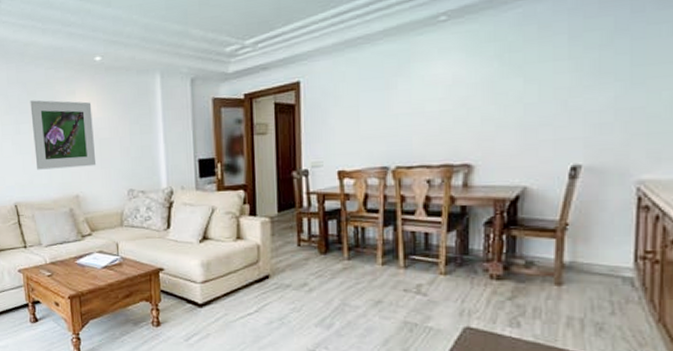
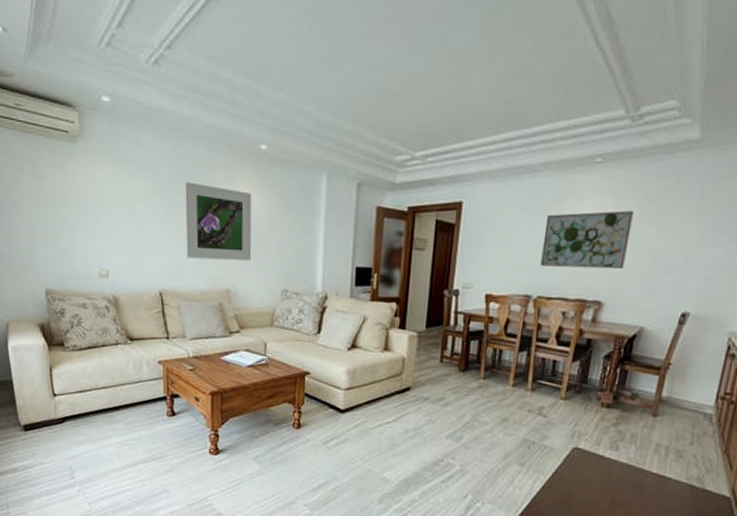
wall art: none [393,65,493,135] -> present [540,211,634,270]

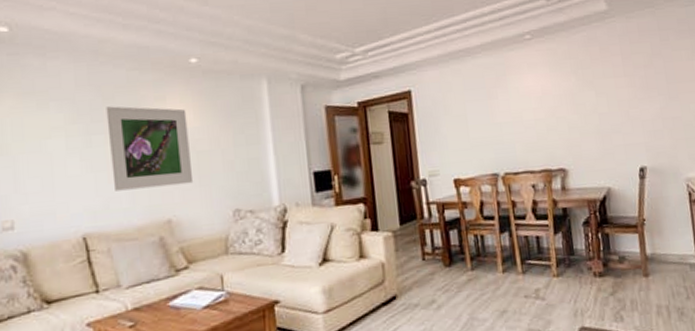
wall art: present [540,211,634,270] -> none [494,79,577,142]

